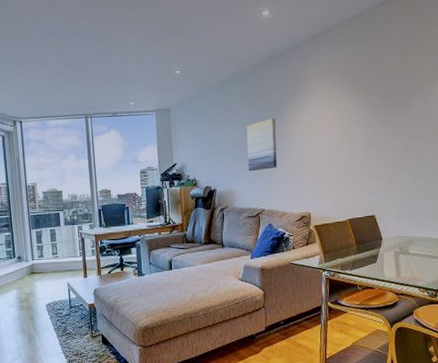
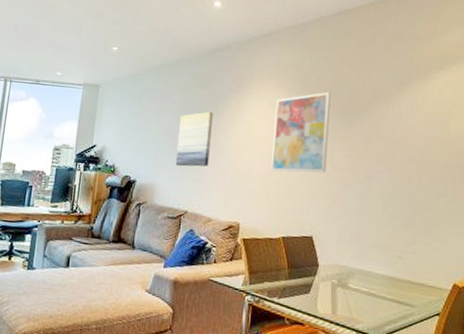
wall art: none [331,83,382,164] -> present [271,91,331,173]

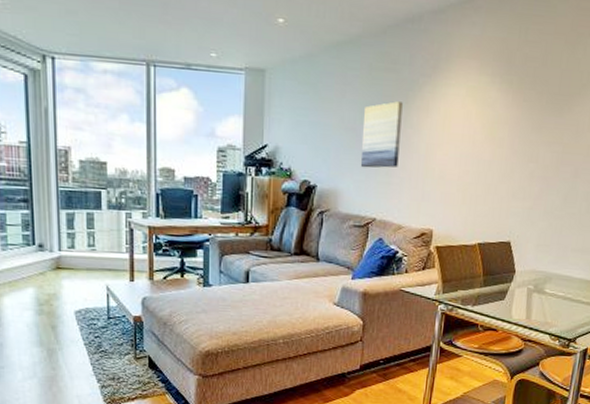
wall art: present [271,91,331,173] -> none [468,74,540,172]

